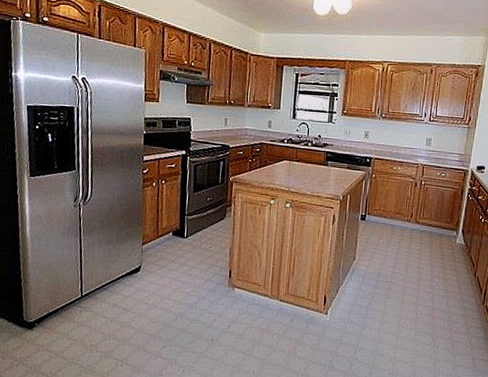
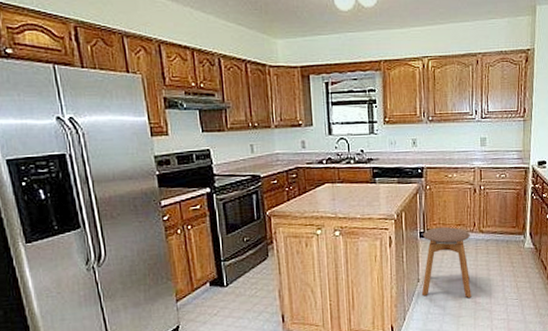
stool: none [355,213,407,281] -> present [421,227,471,298]

